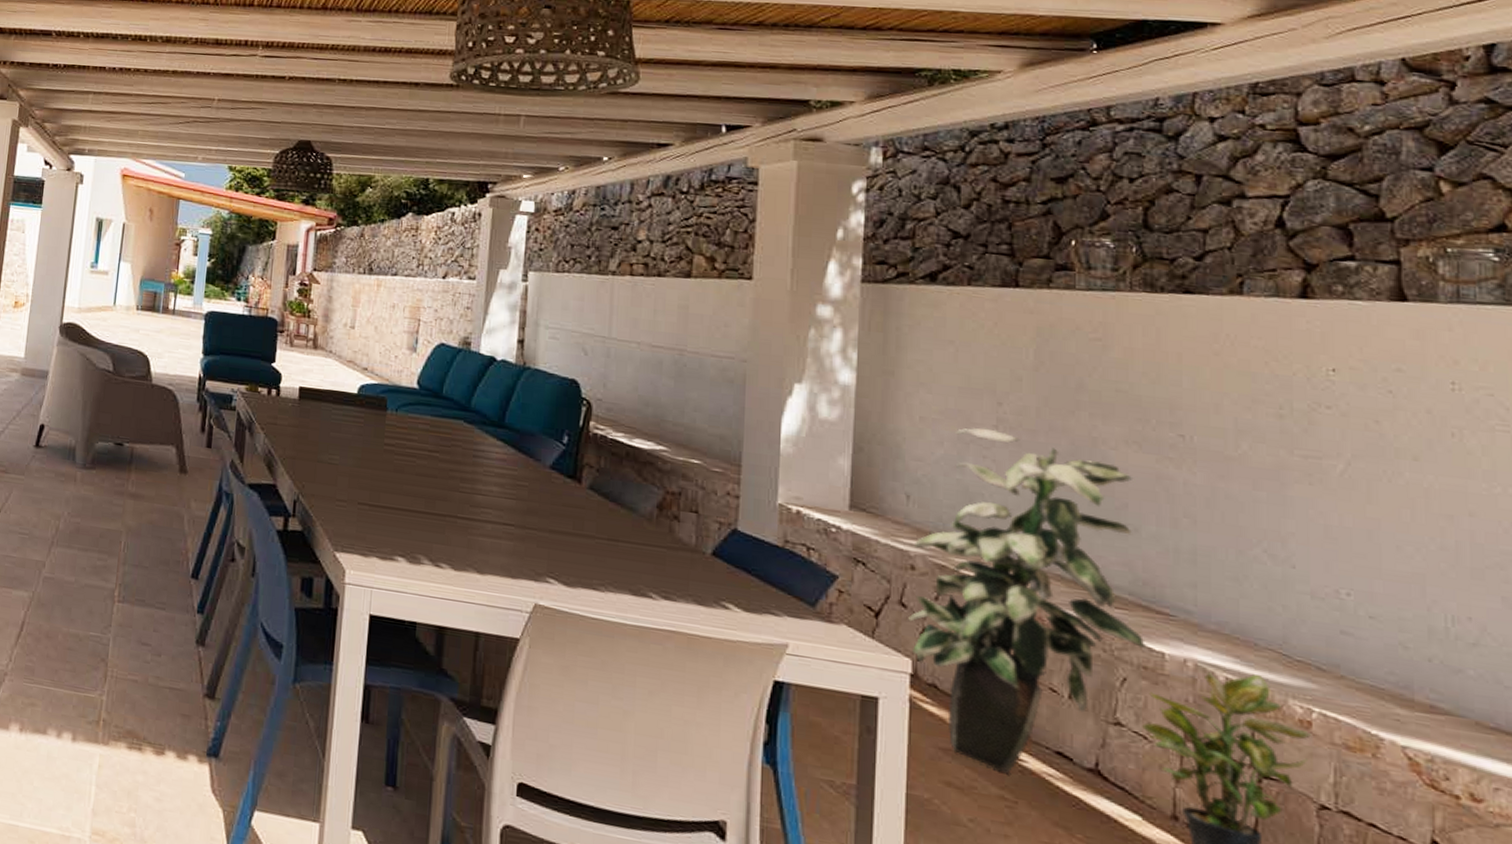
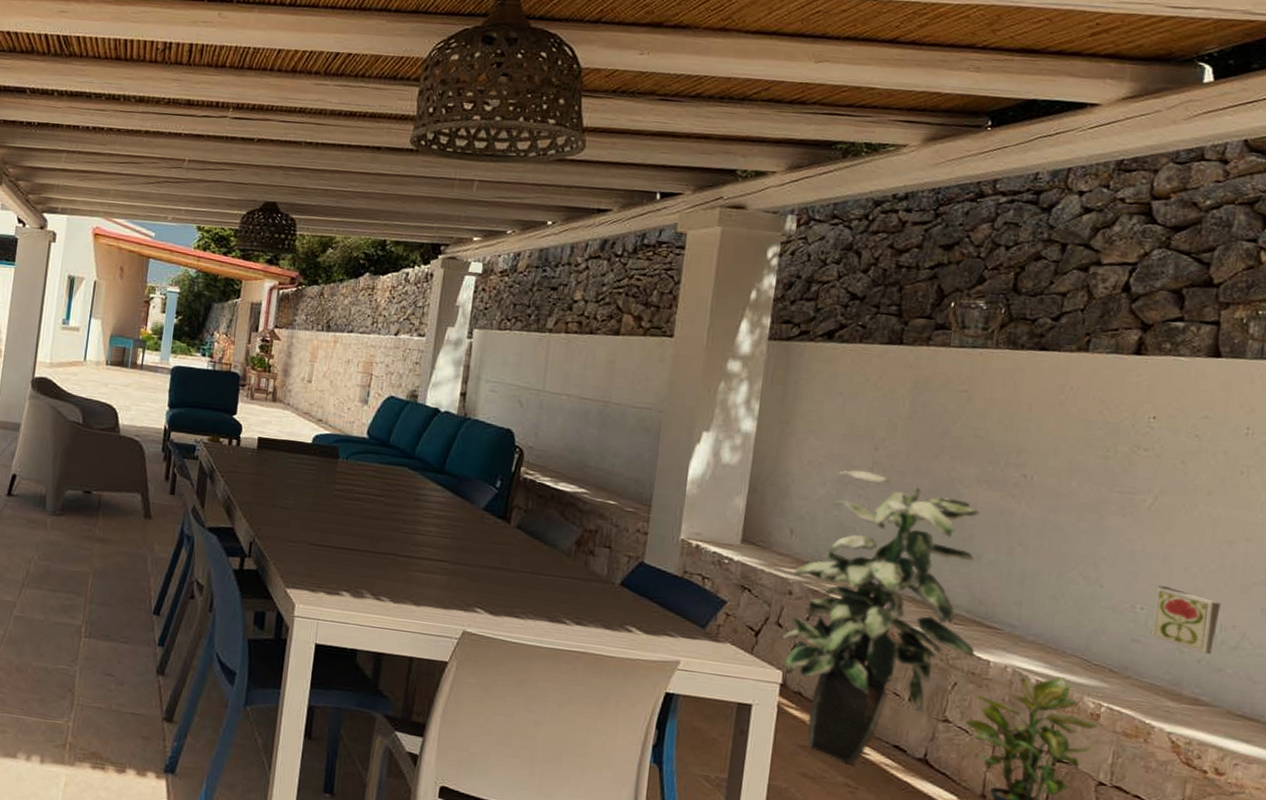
decorative tile: none [1363,567,1449,653] -> present [1150,586,1221,655]

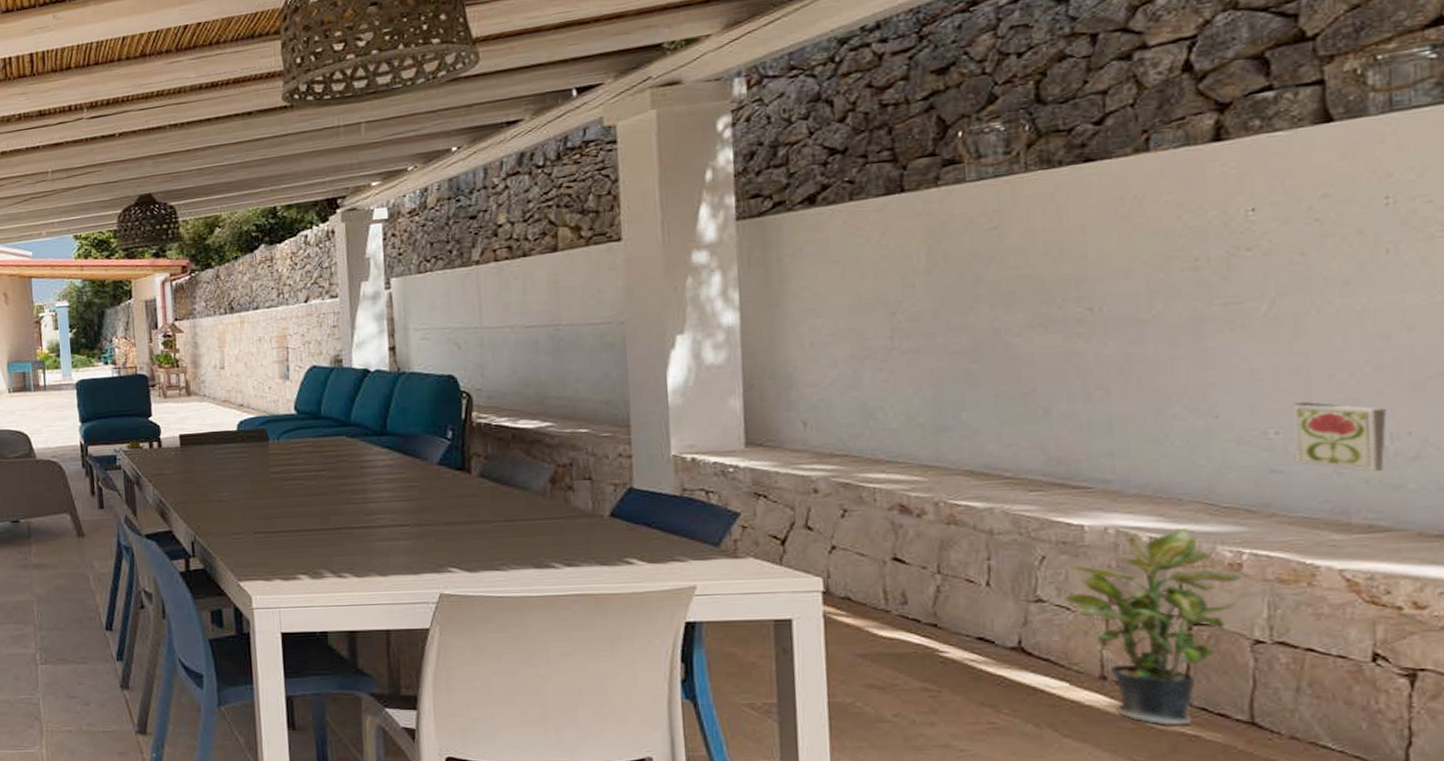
indoor plant: present [781,470,981,764] -> none [814,340,1063,666]

